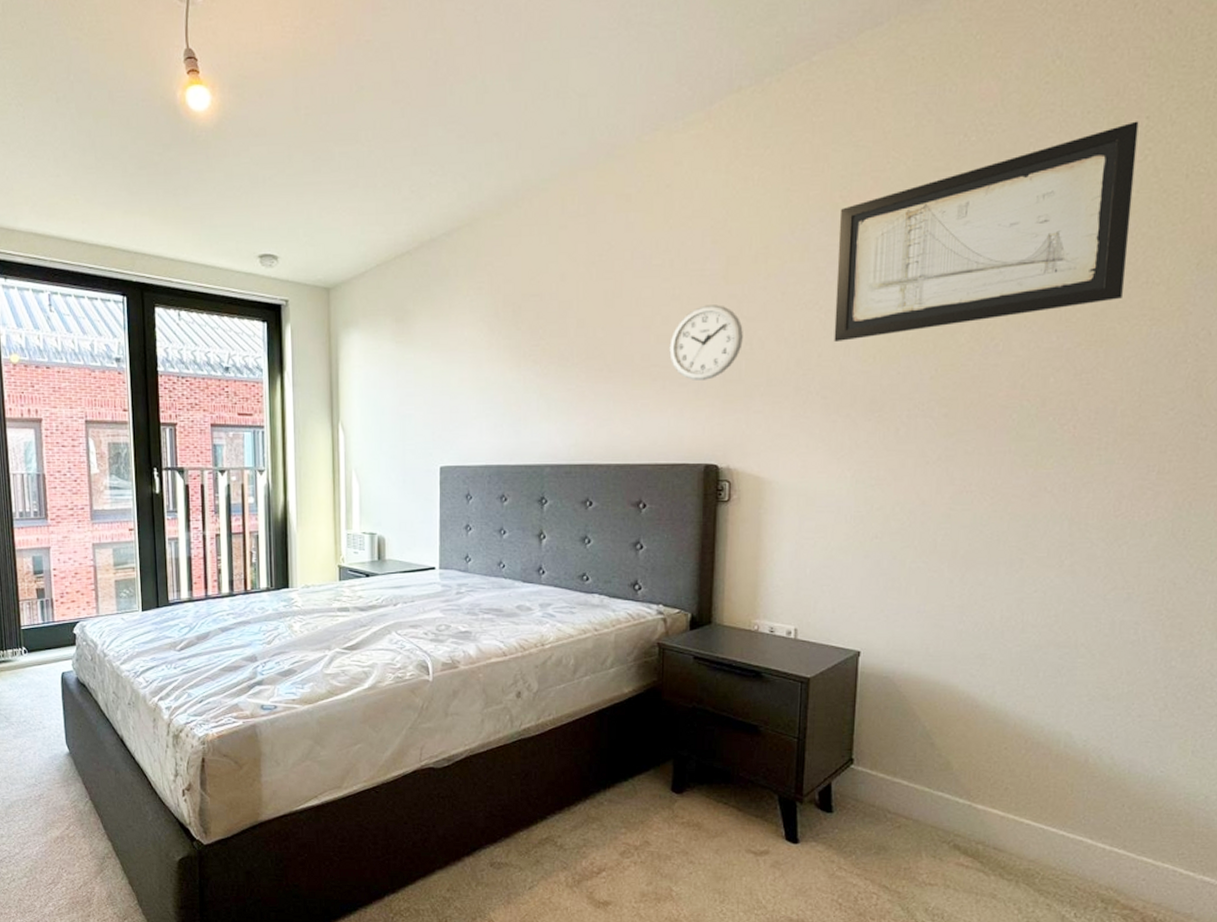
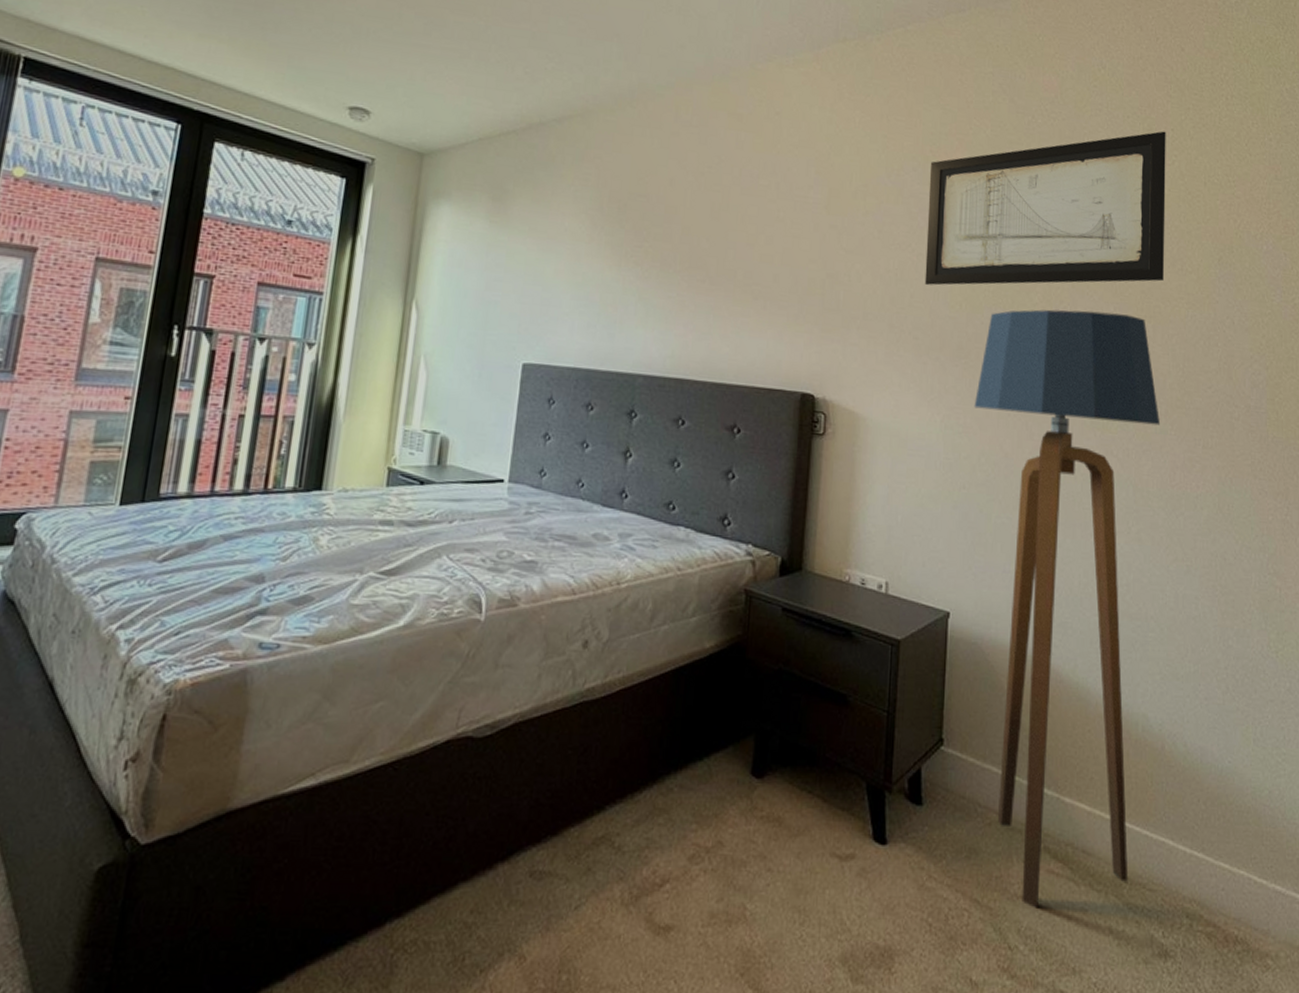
wall clock: present [669,305,743,380] -> none [771,231,842,306]
floor lamp: none [888,342,1107,893] -> present [974,309,1161,908]

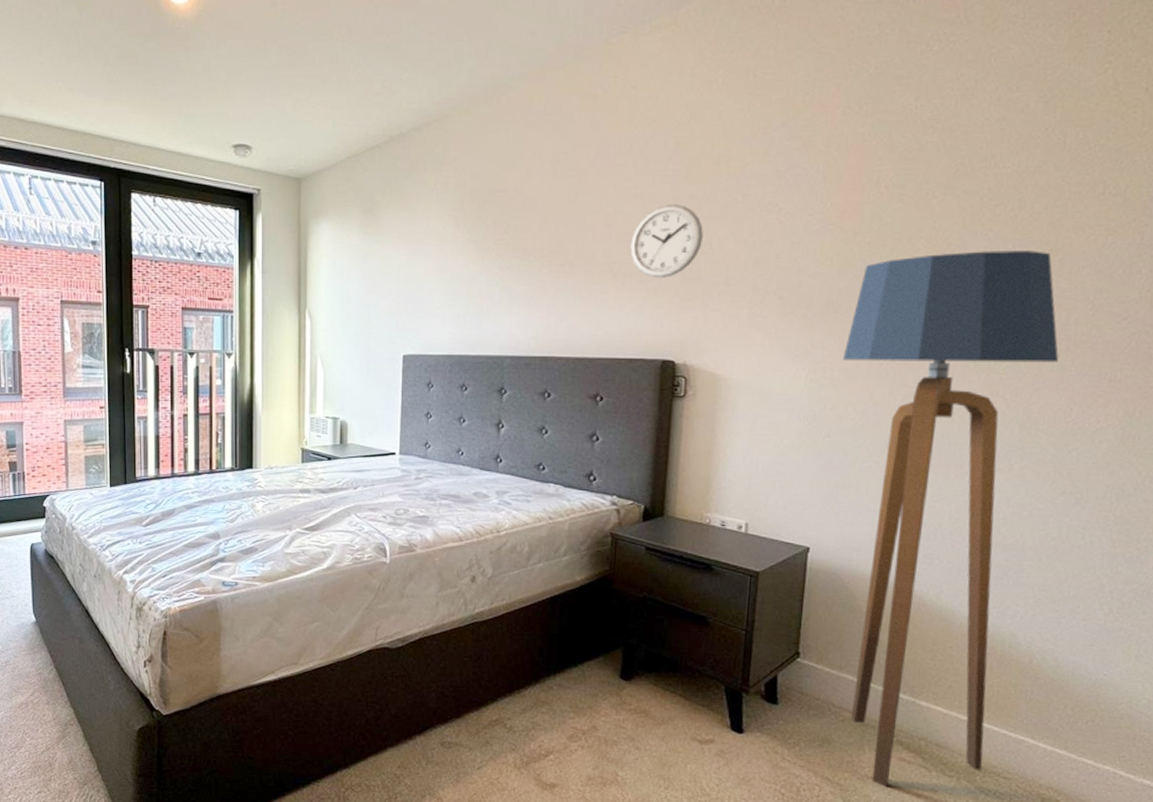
wall clock: none [771,231,842,306] -> present [630,204,703,278]
wall art: present [924,131,1166,286] -> none [792,34,1100,243]

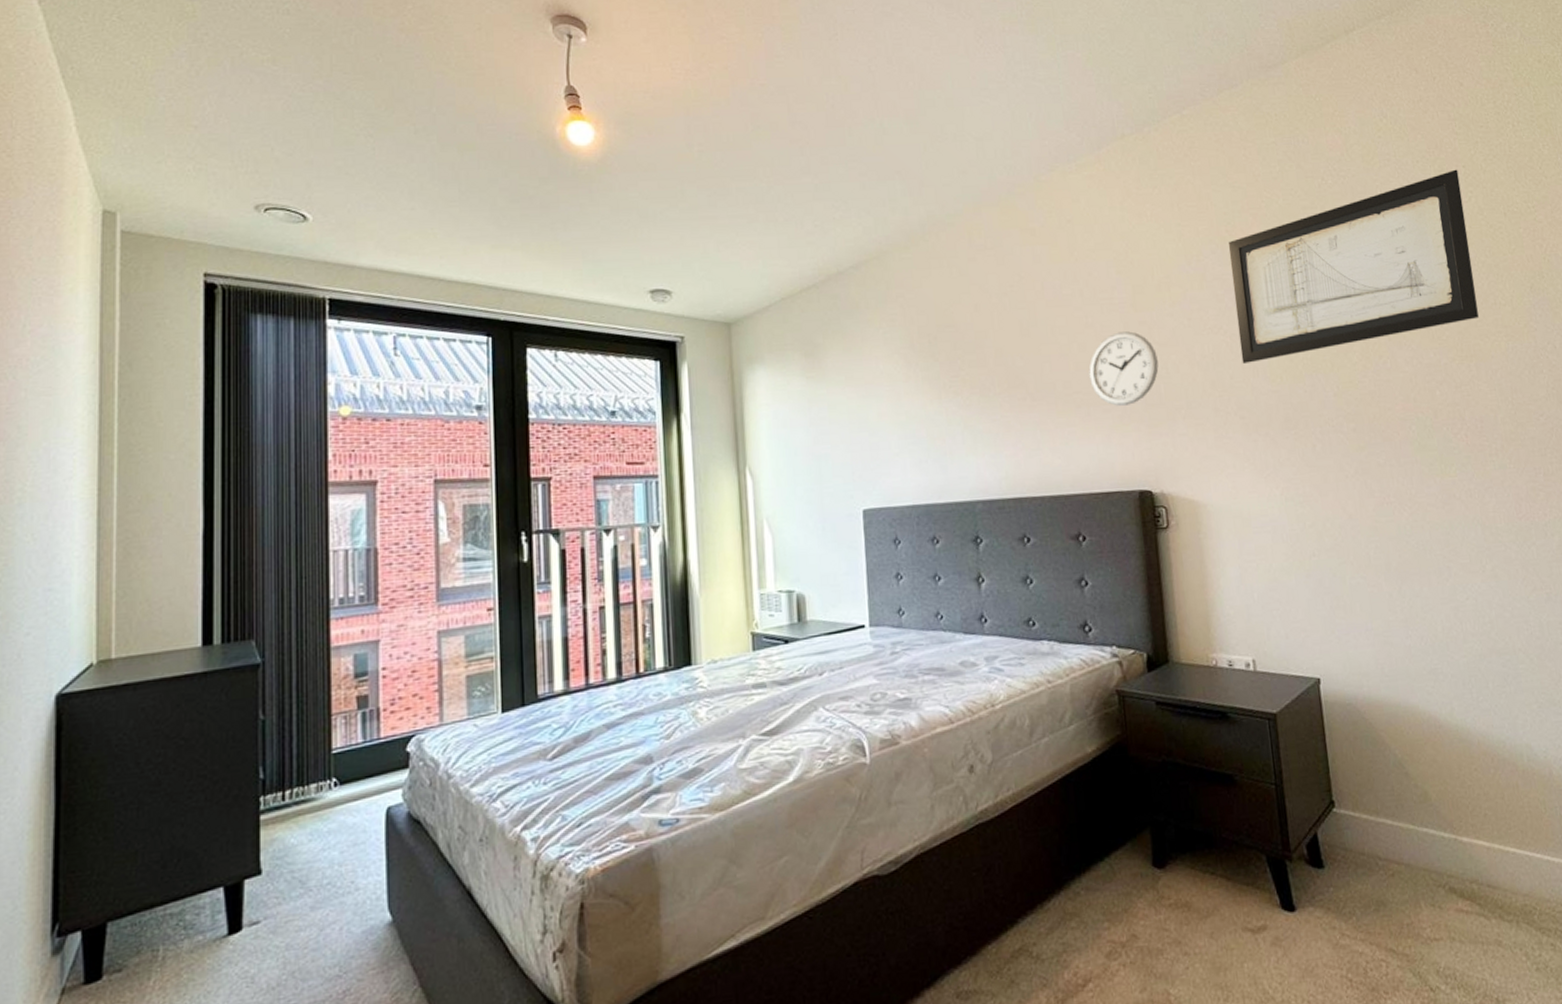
wall art: none [792,34,1100,243] -> present [1228,169,1480,363]
floor lamp: present [842,251,1059,787] -> none [1310,358,1537,948]

